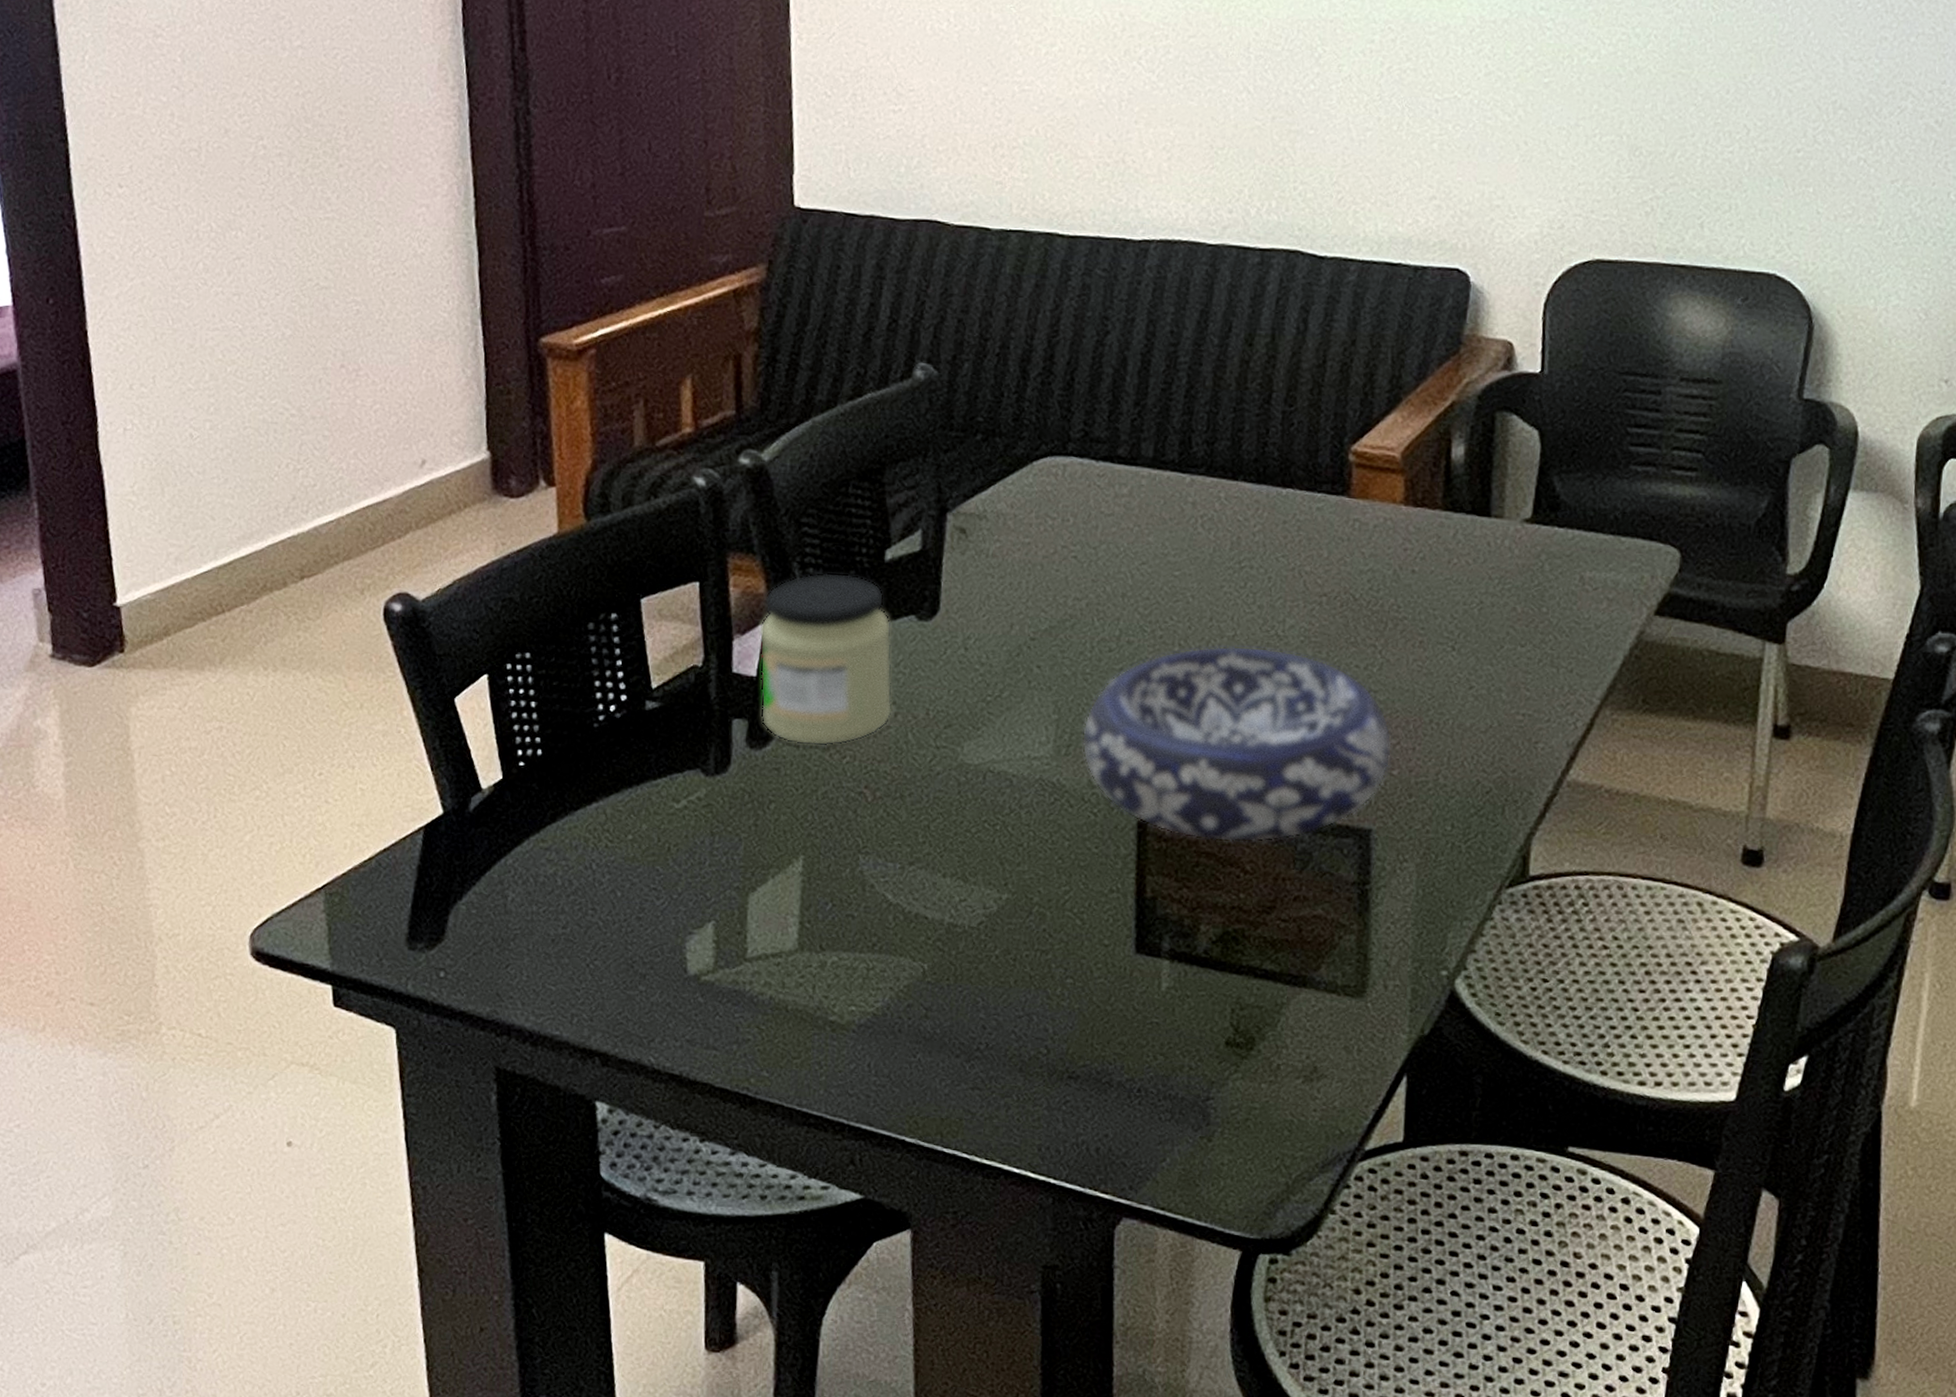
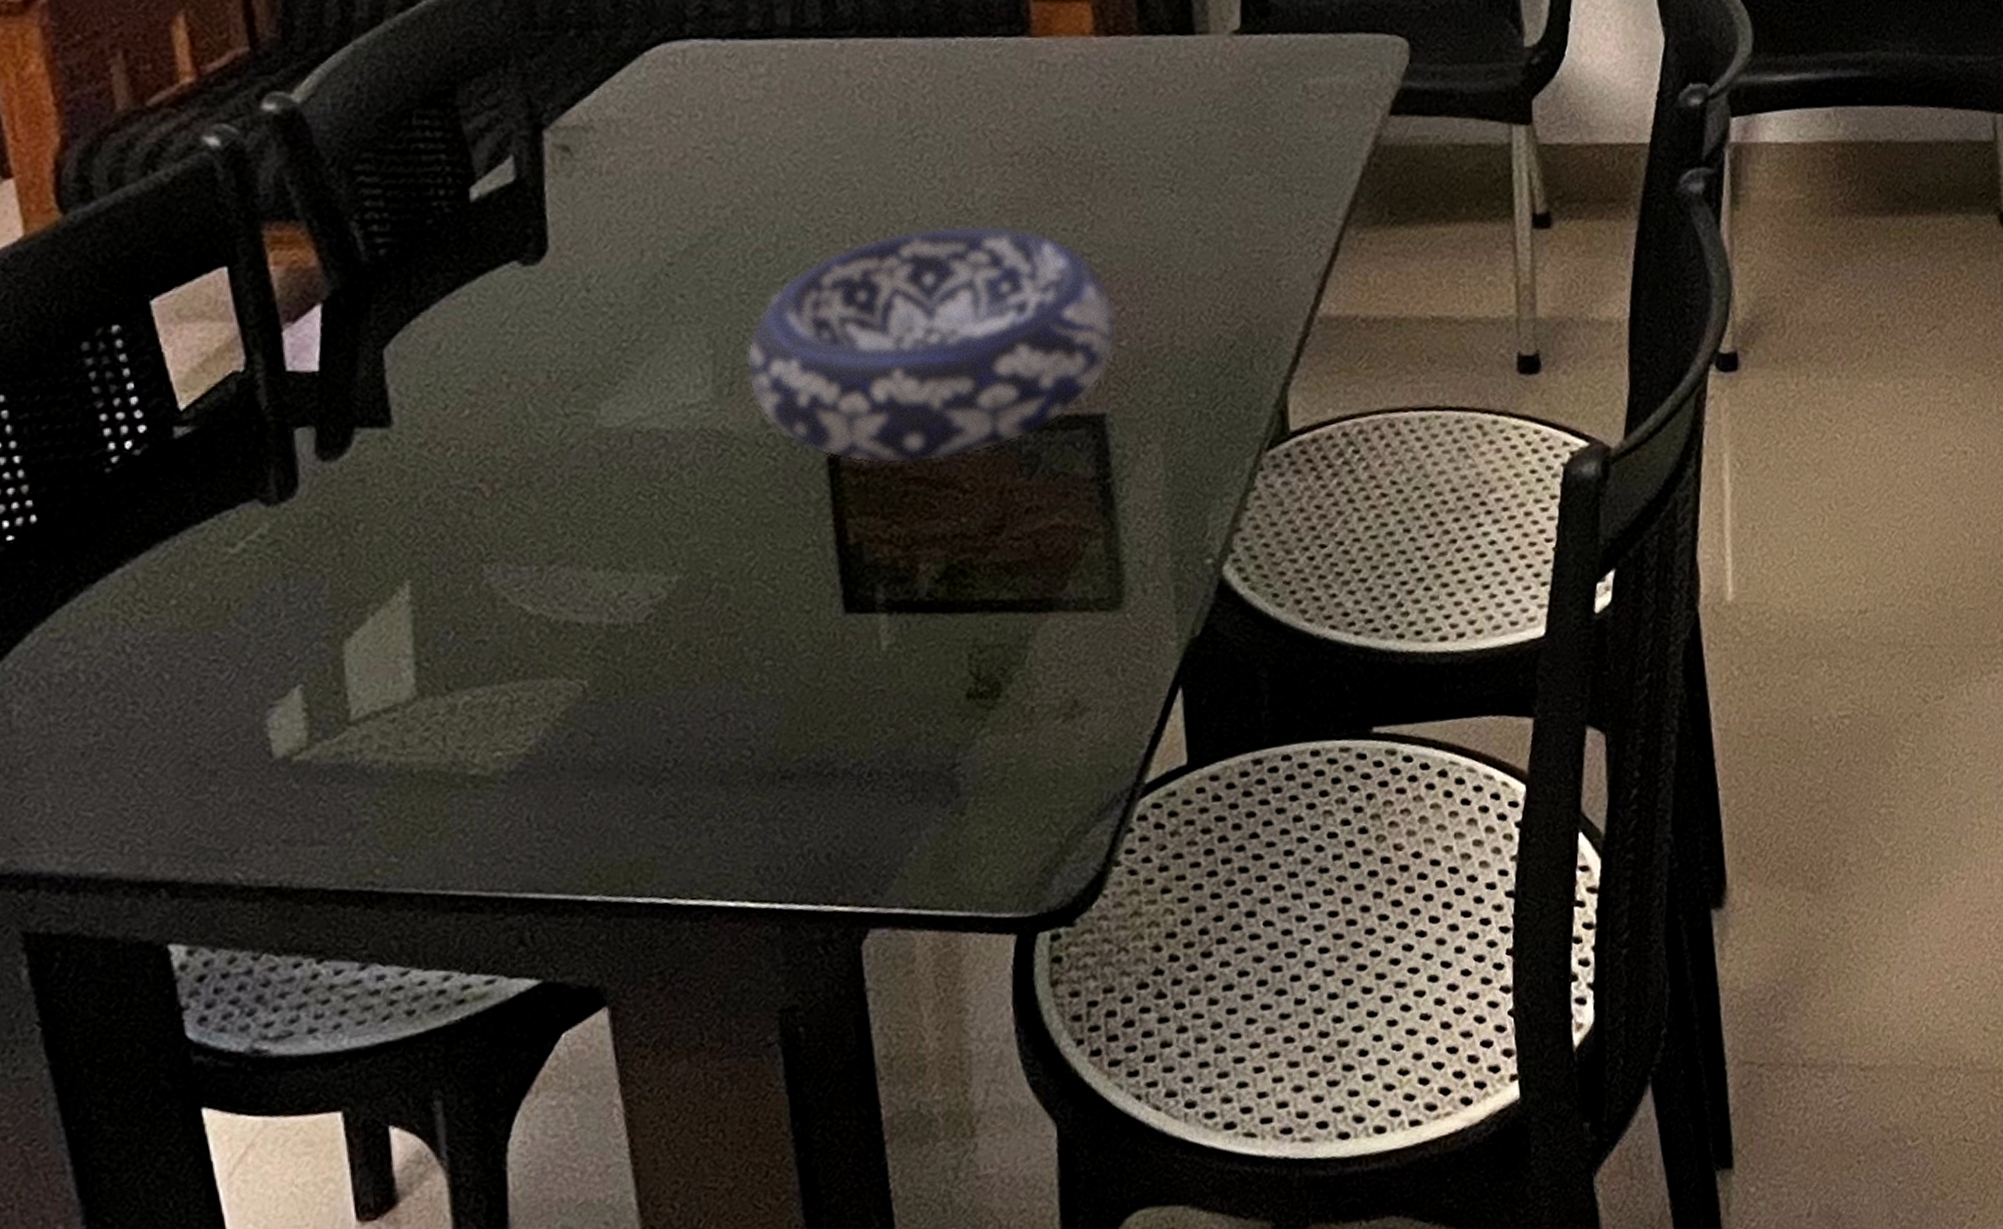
jar: present [758,572,893,746] -> none [314,223,504,445]

